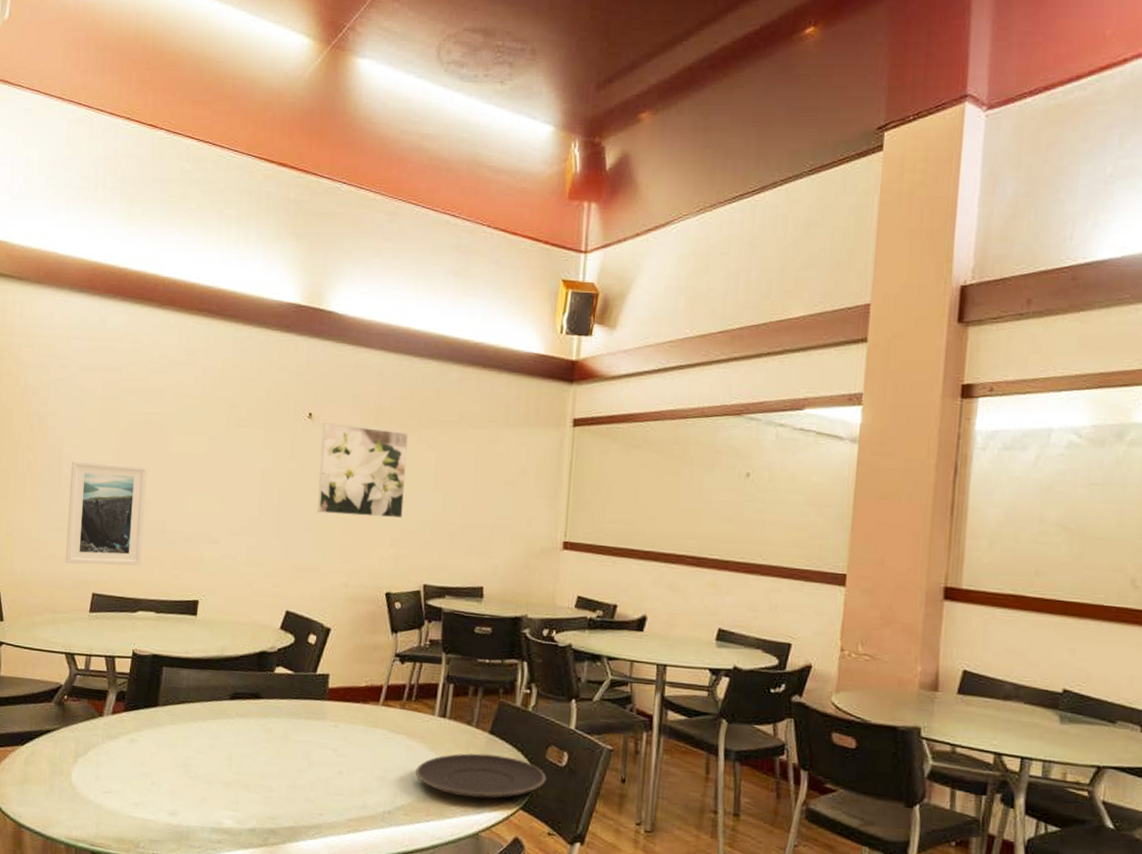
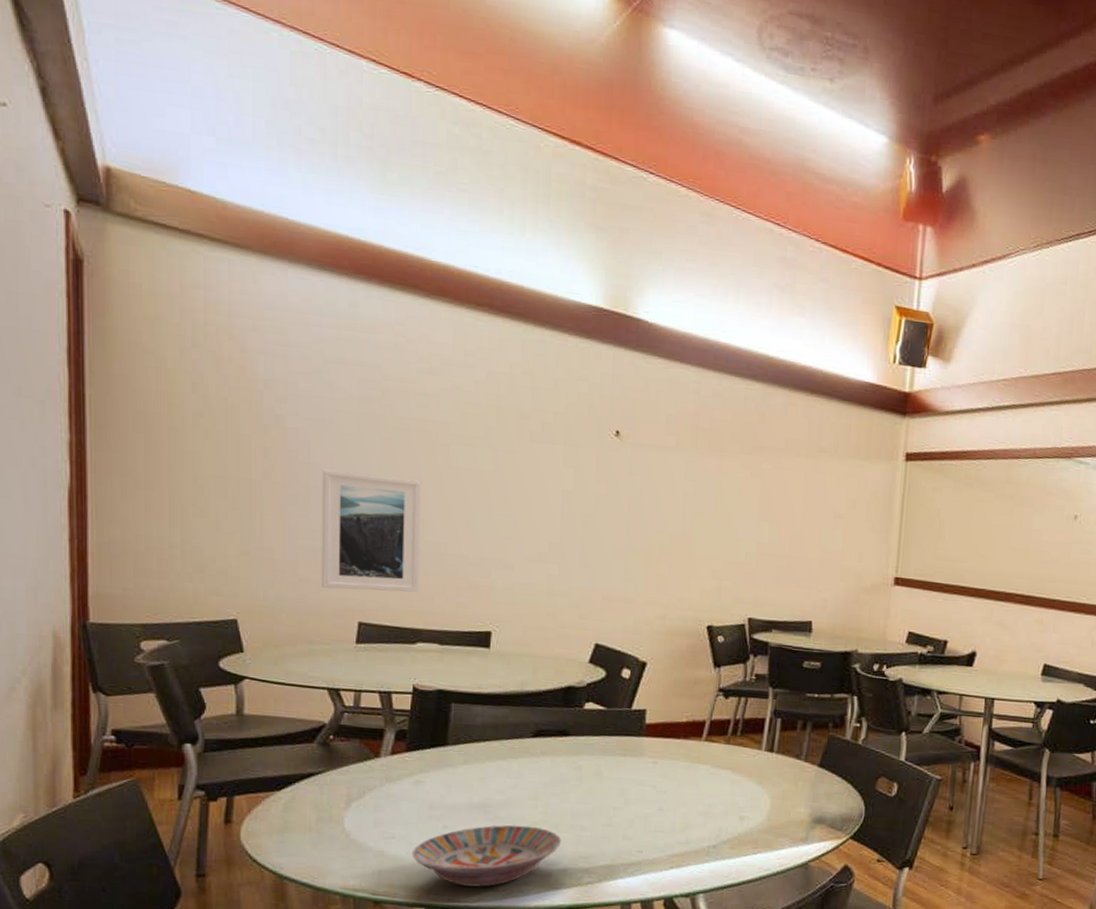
bowl: none [124,783,252,843] -> present [411,825,562,887]
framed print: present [317,423,408,519] -> none [628,442,730,549]
plate: present [415,752,546,799] -> none [741,786,876,830]

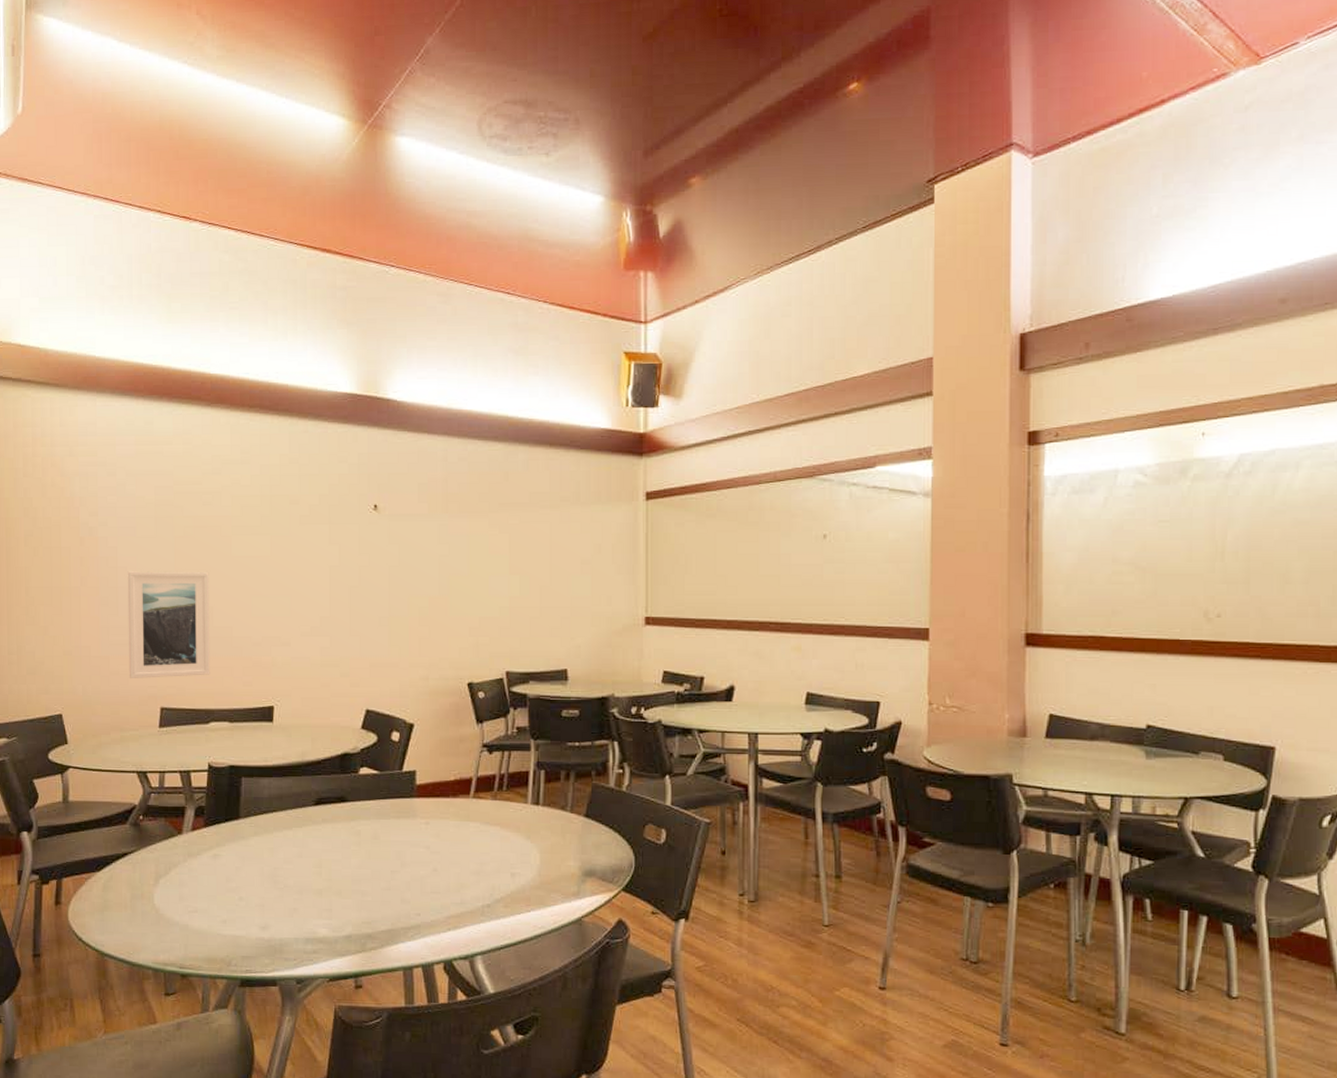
bowl: present [411,825,562,887] -> none [212,893,346,957]

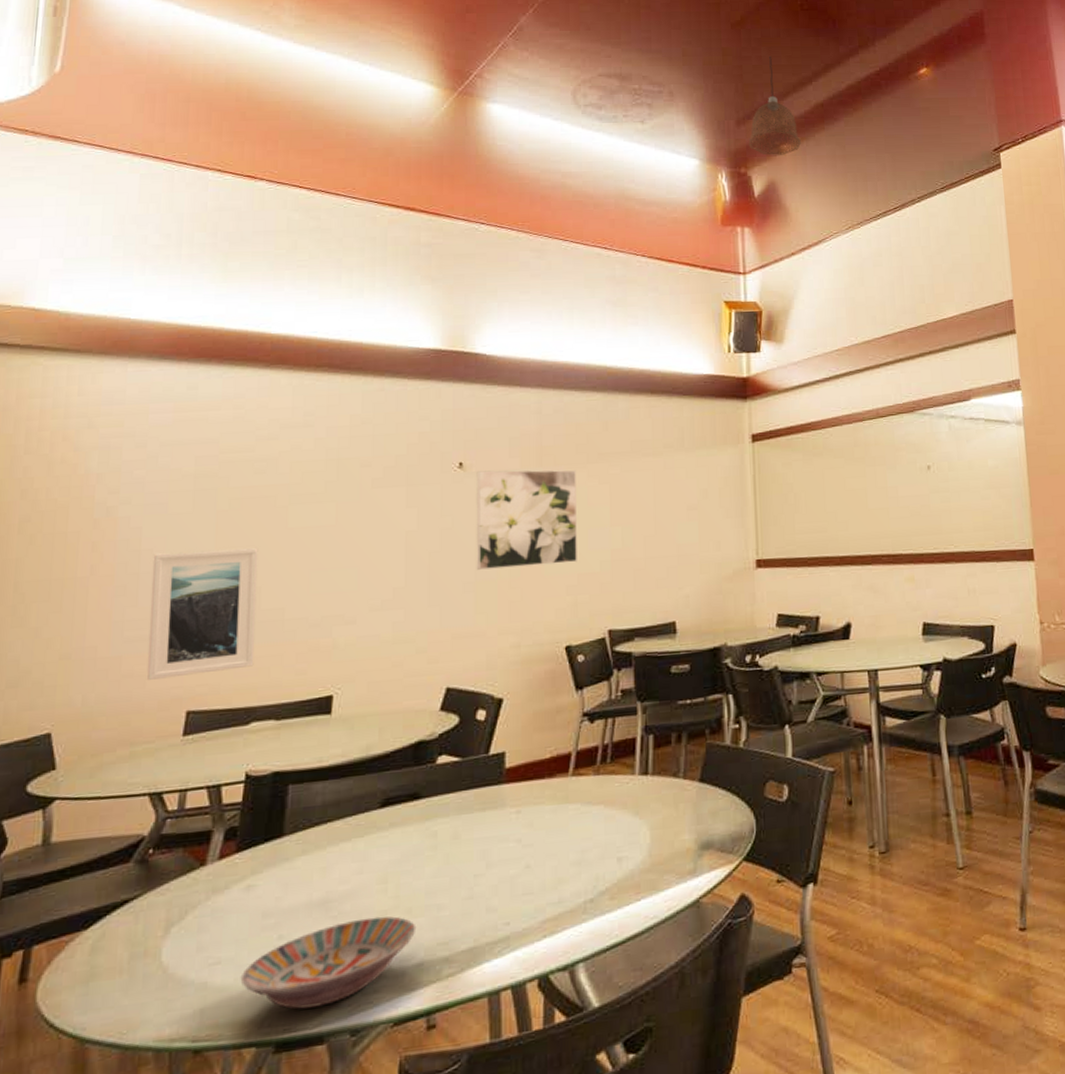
bowl: none [212,893,346,957] -> present [240,916,417,1010]
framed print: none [389,514,479,606] -> present [476,470,577,570]
pendant lamp: none [656,73,711,191] -> present [748,56,801,156]

